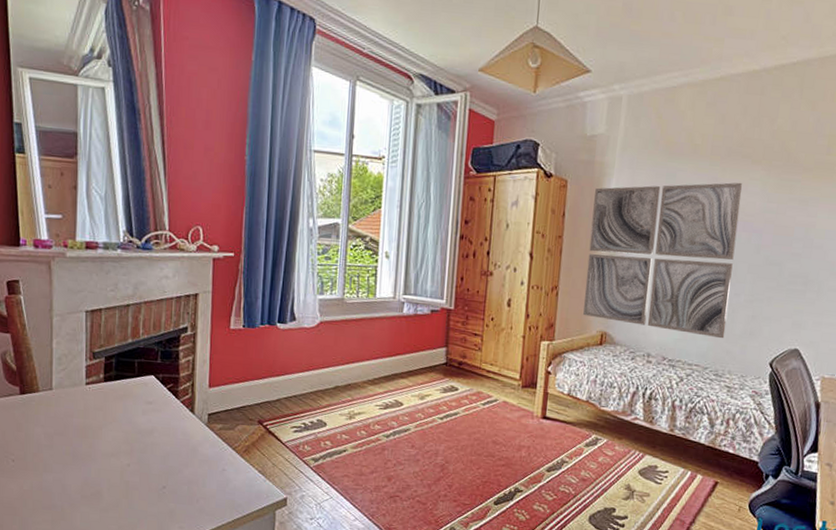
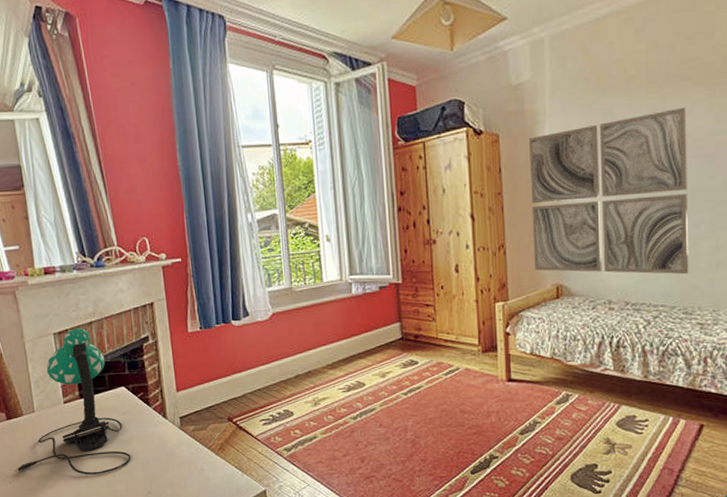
desk lamp: none [19,308,150,463] -> present [14,328,132,475]

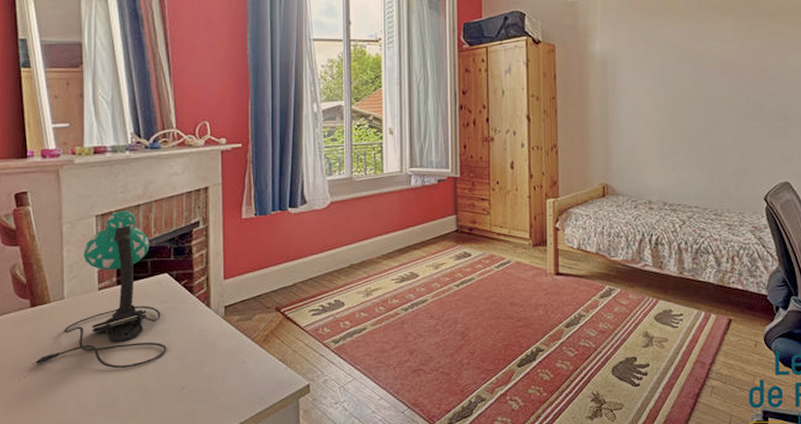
wall art: present [529,107,689,275] -> none [582,32,719,179]

